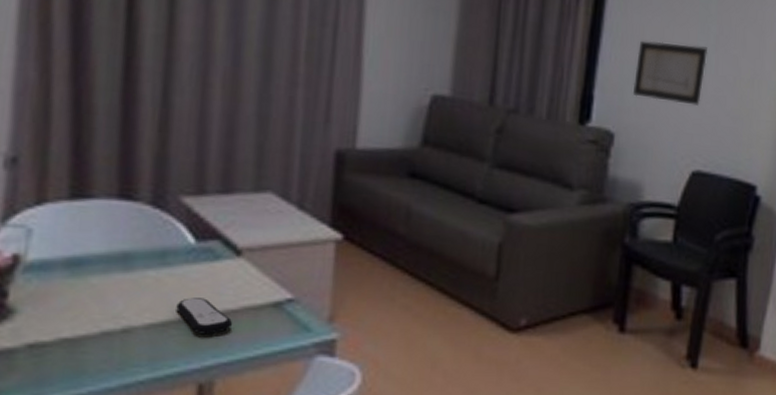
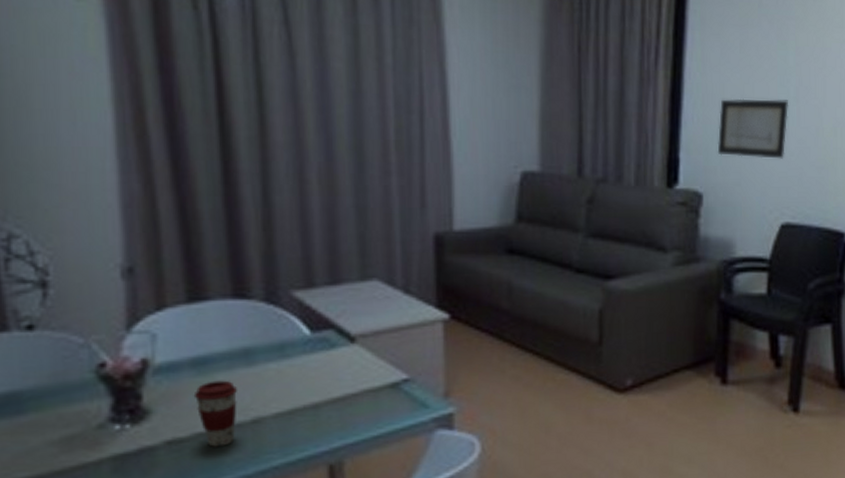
coffee cup: none [63,283,112,355] -> present [193,380,238,447]
remote control: present [176,298,233,335] -> none [300,385,355,419]

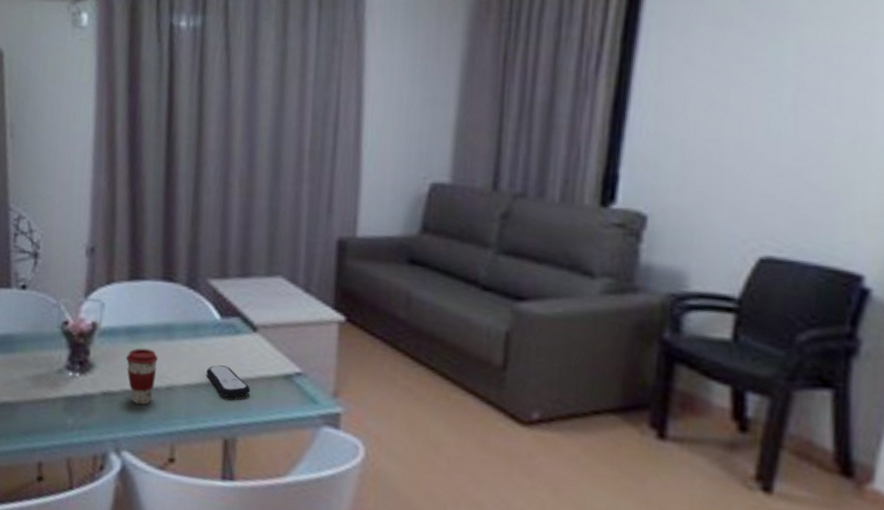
remote control: none [300,385,355,419] -> present [206,365,251,398]
wall art: present [717,98,789,159] -> none [671,107,782,179]

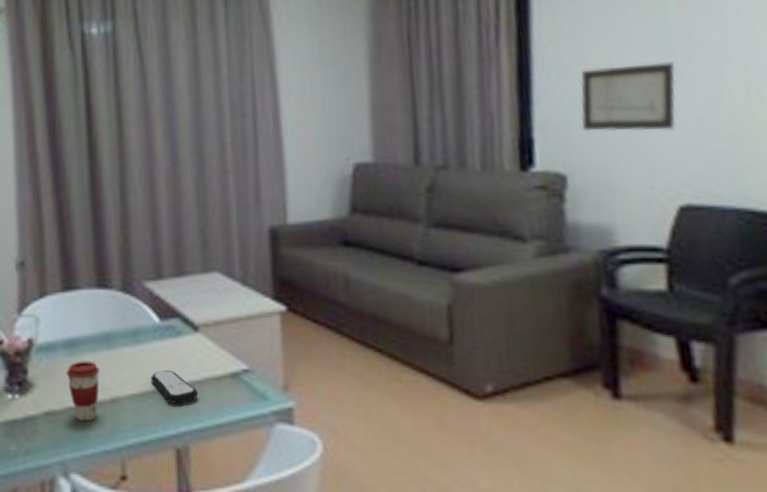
wall art: none [671,107,782,179] -> present [580,62,676,132]

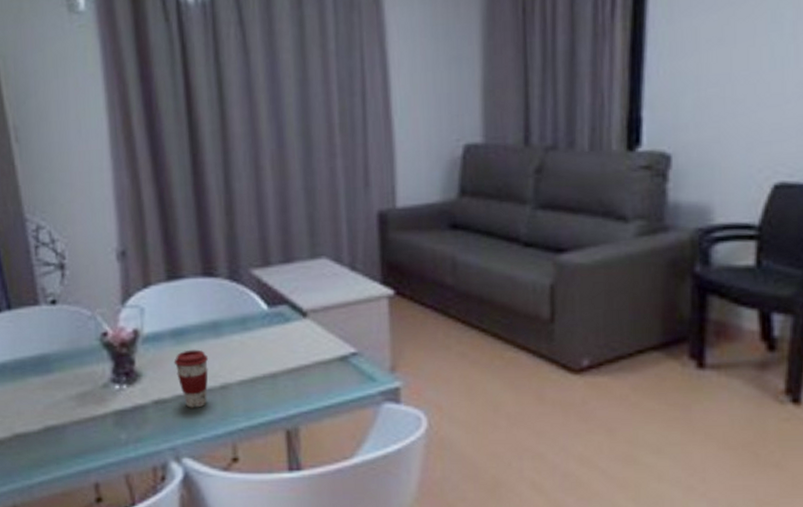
remote control: present [151,370,199,404] -> none [260,356,308,388]
wall art: present [580,62,676,132] -> none [689,38,784,110]

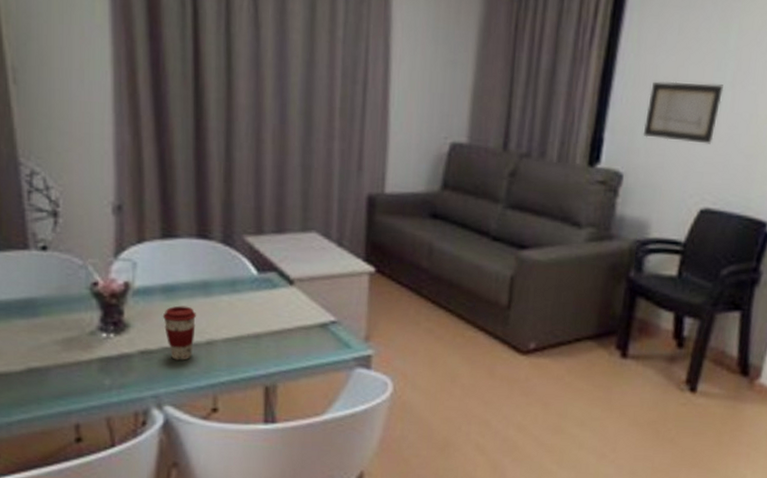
wall art: none [689,38,784,110] -> present [643,81,724,144]

